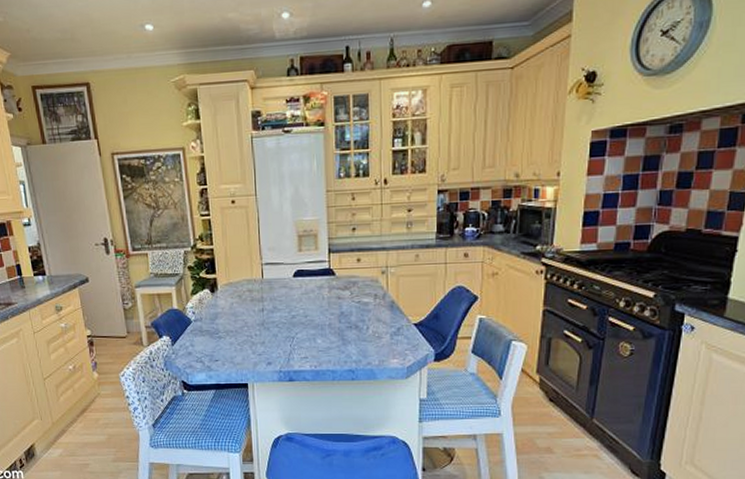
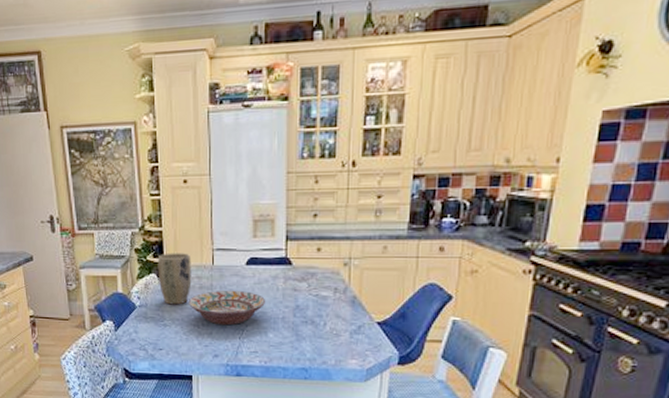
plant pot: none [210,268,243,318] -> present [157,253,192,305]
decorative bowl: none [240,301,313,335] -> present [188,290,266,326]

